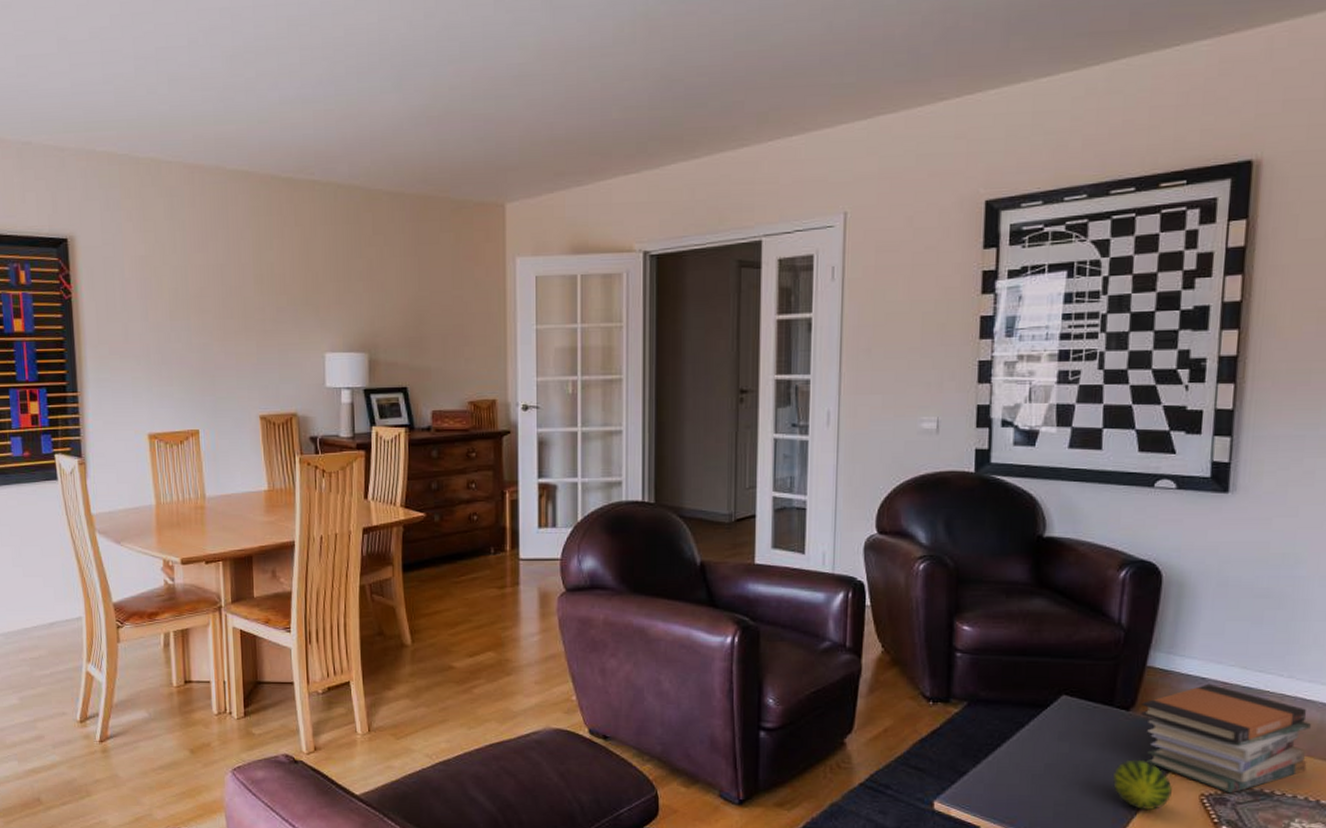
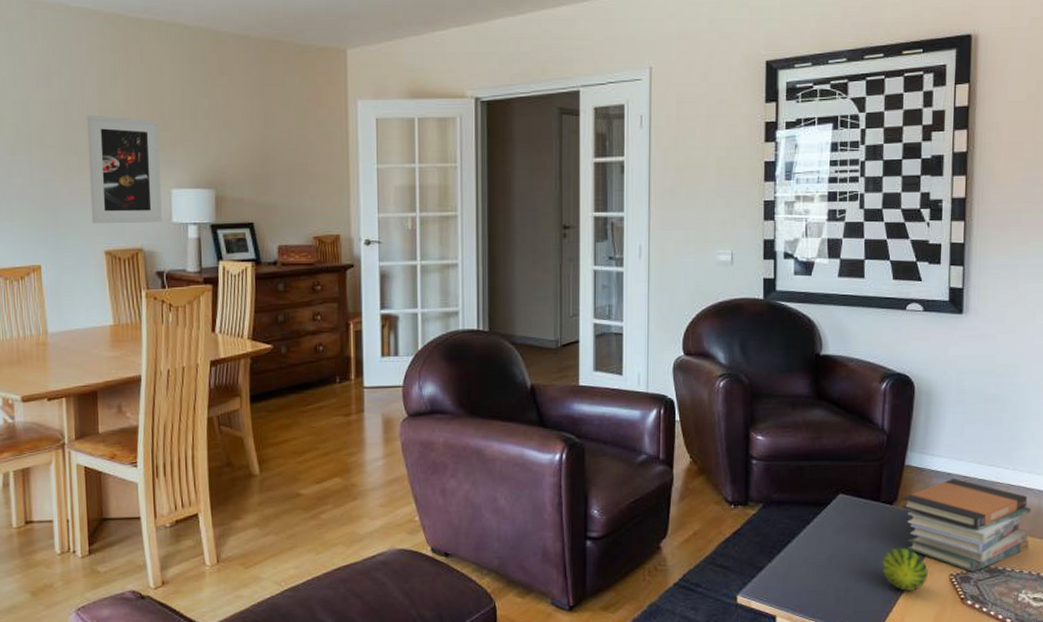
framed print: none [242,279,316,388] -> present [87,116,162,223]

